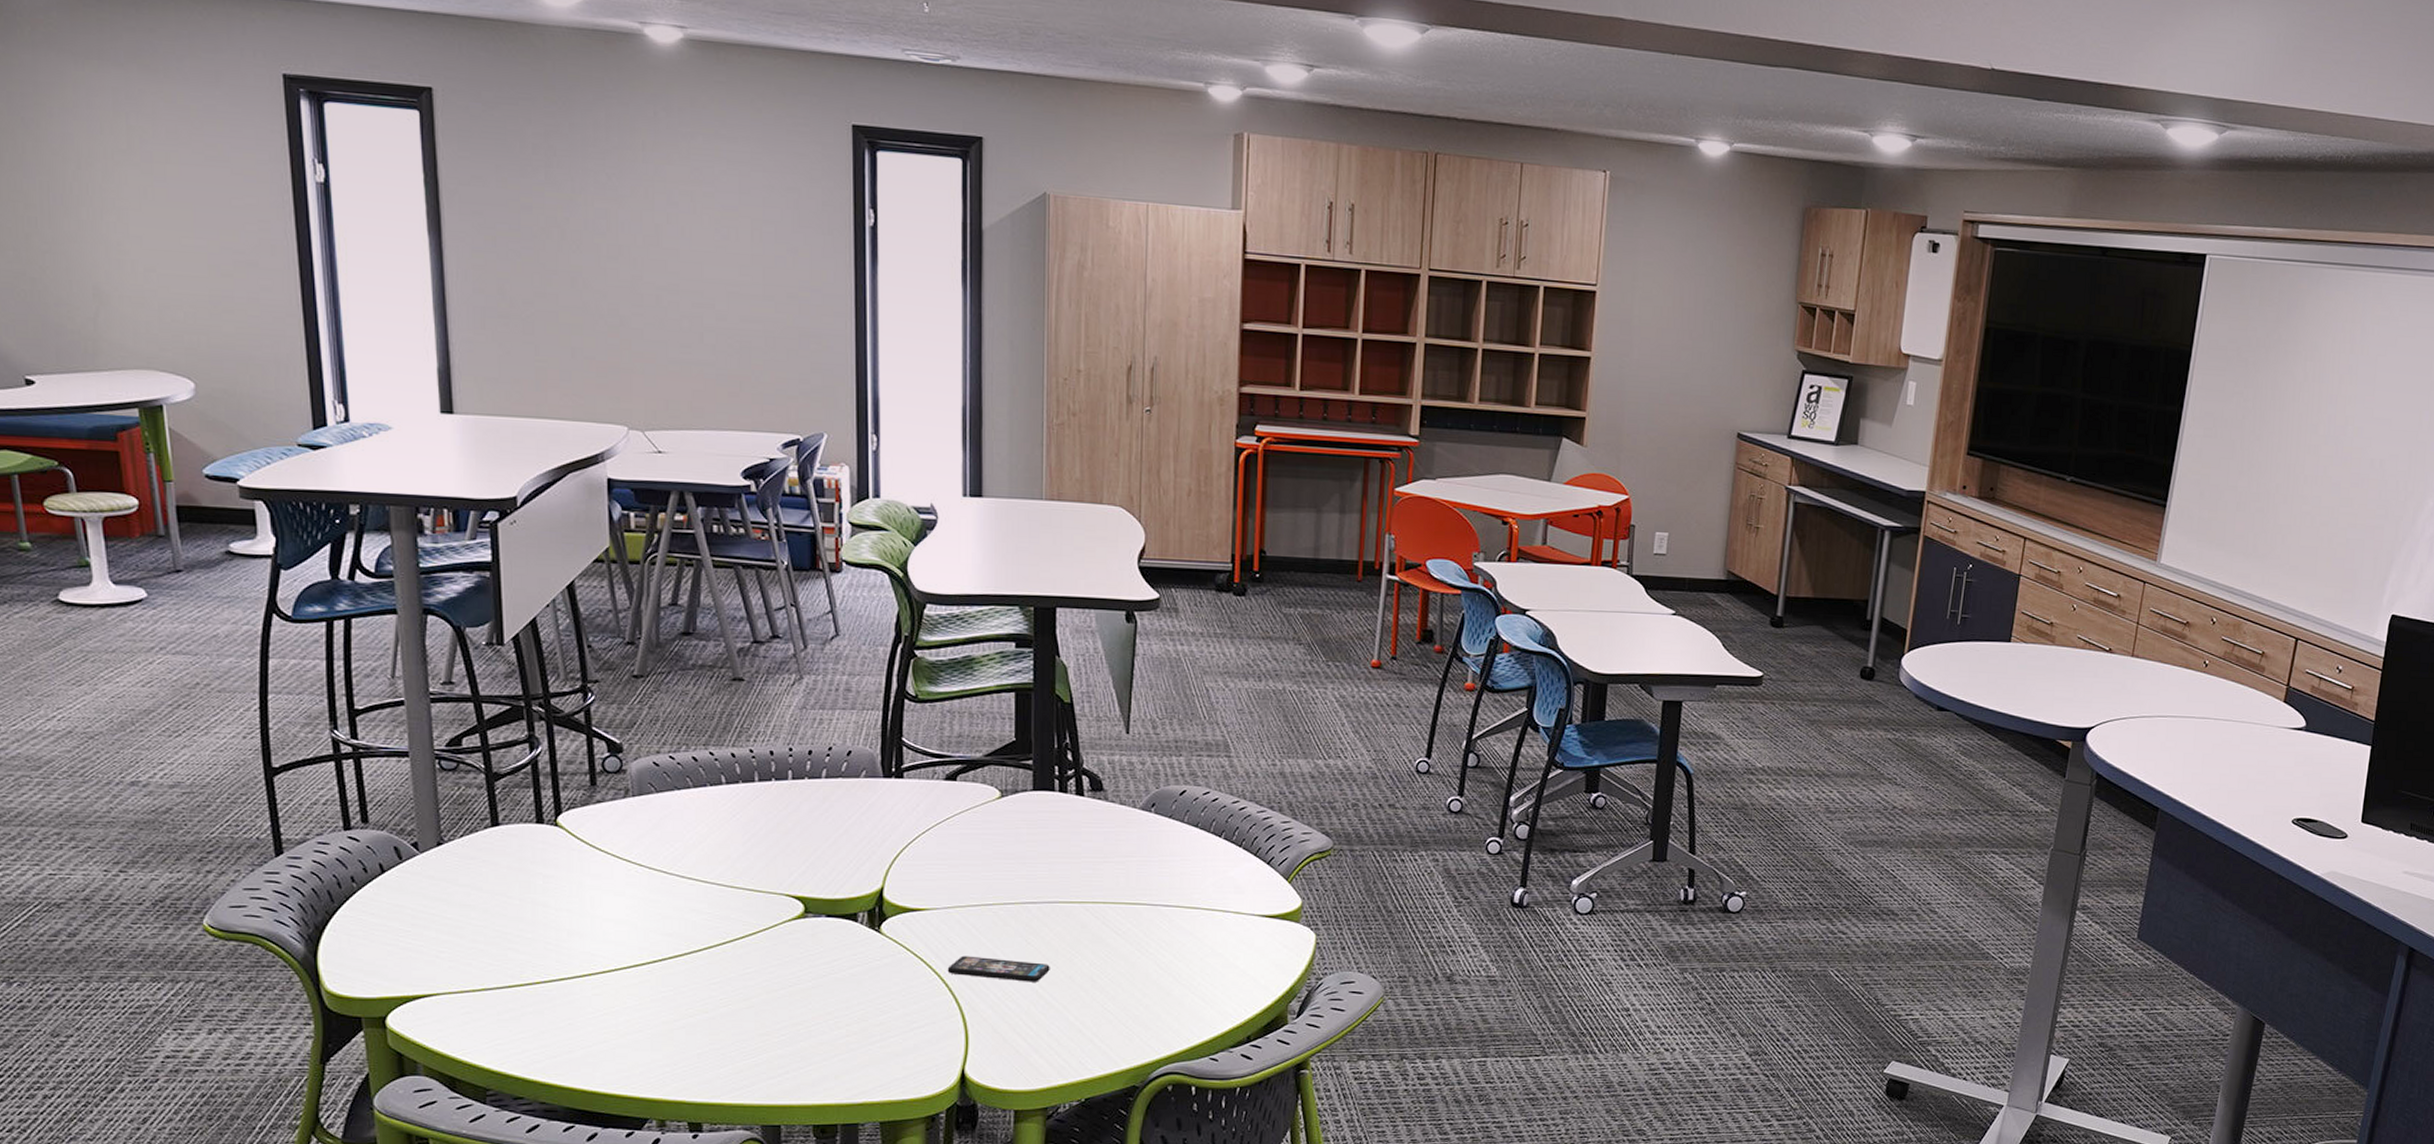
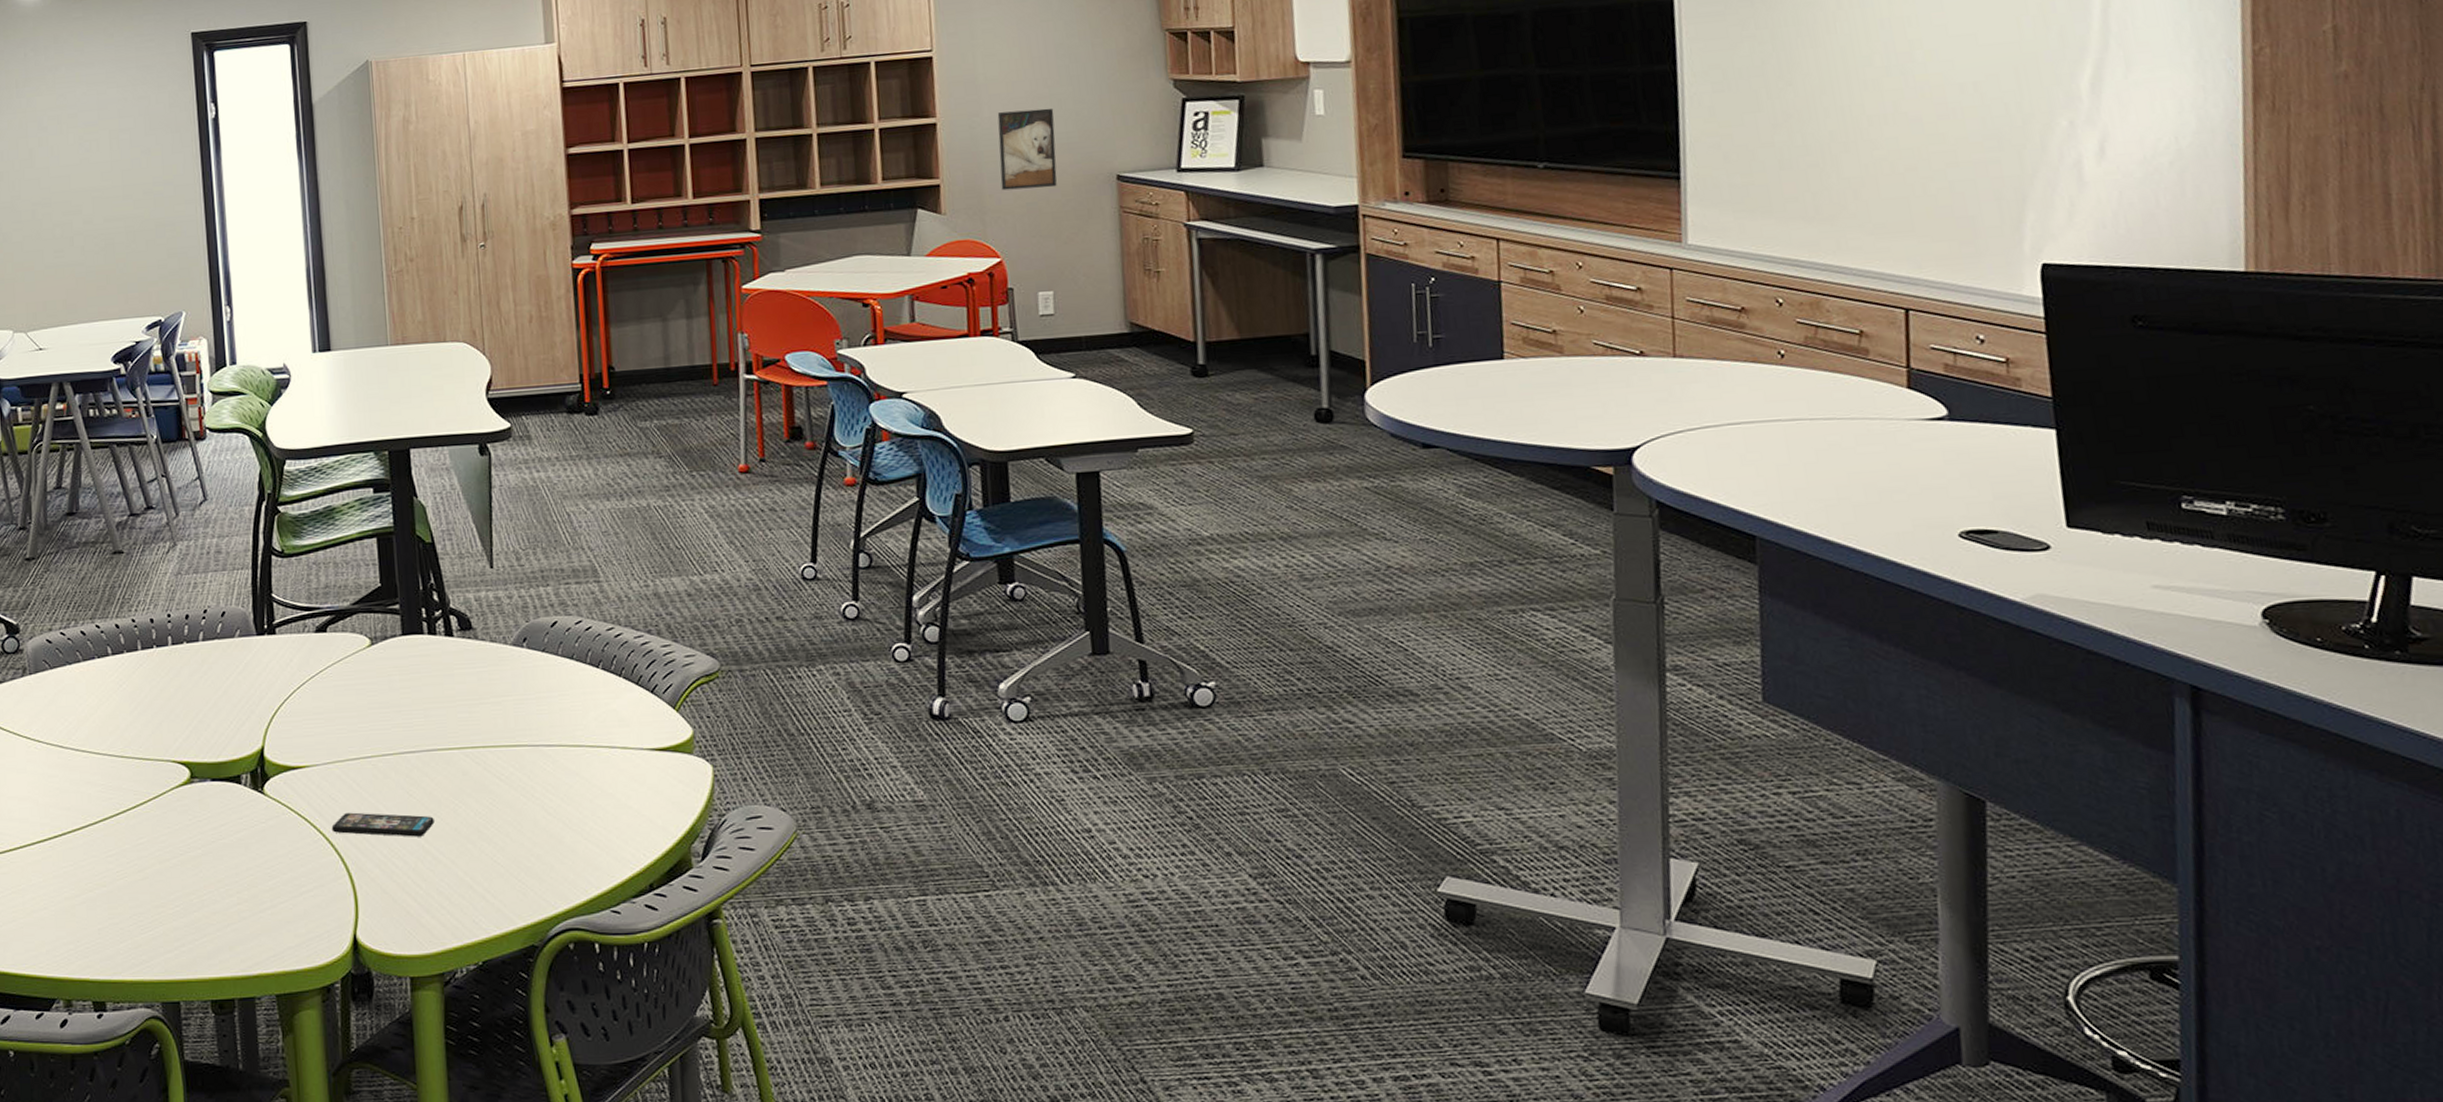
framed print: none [1638,356,1694,436] -> present [997,108,1057,191]

